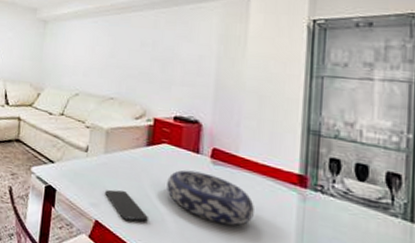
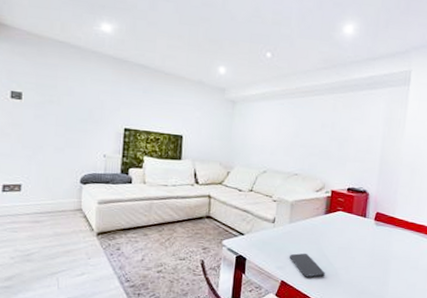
decorative bowl: present [167,170,254,226] -> none [340,231,404,272]

